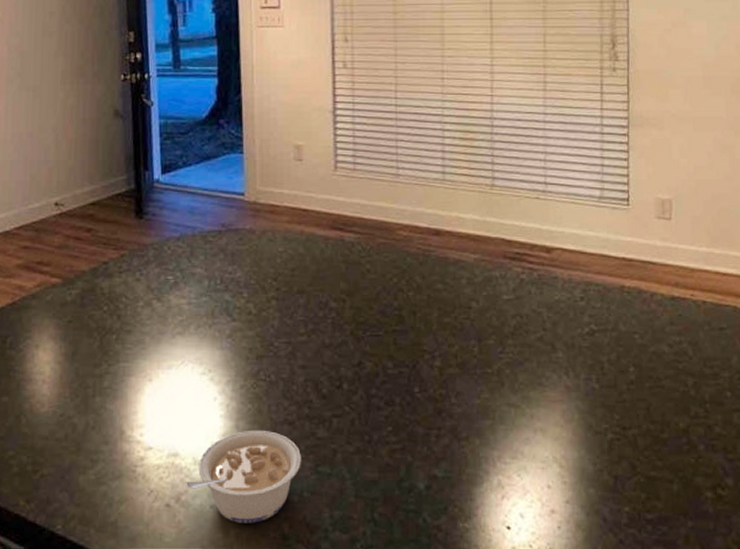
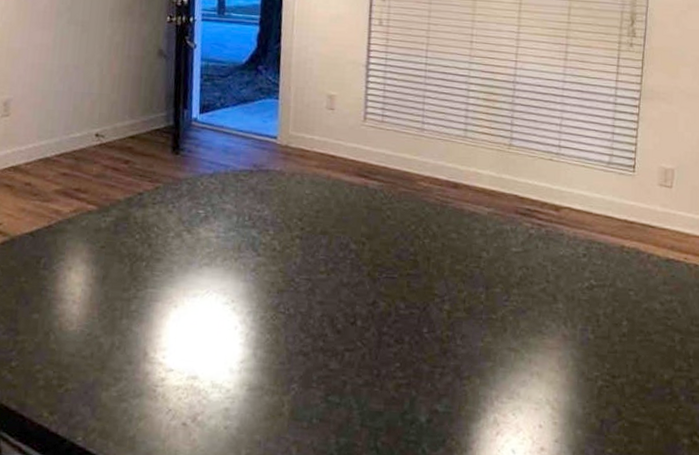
legume: present [185,430,302,523] -> none [202,358,314,445]

